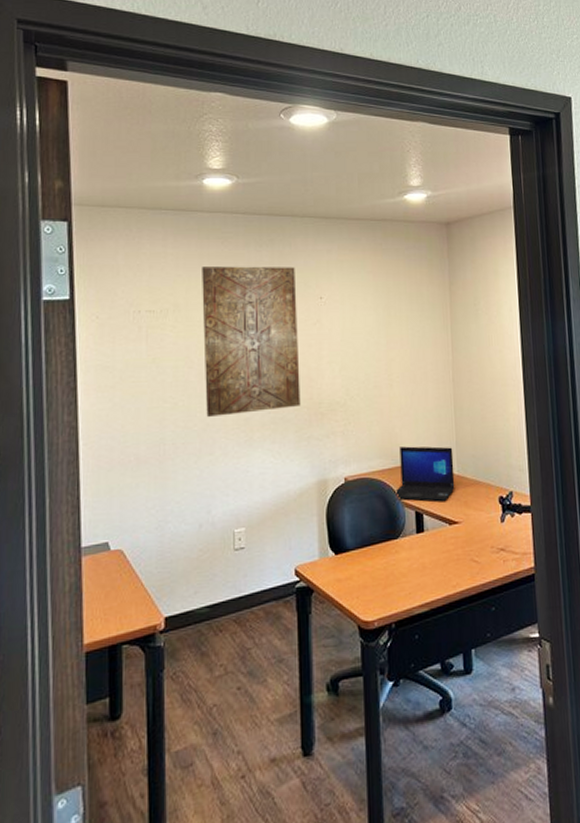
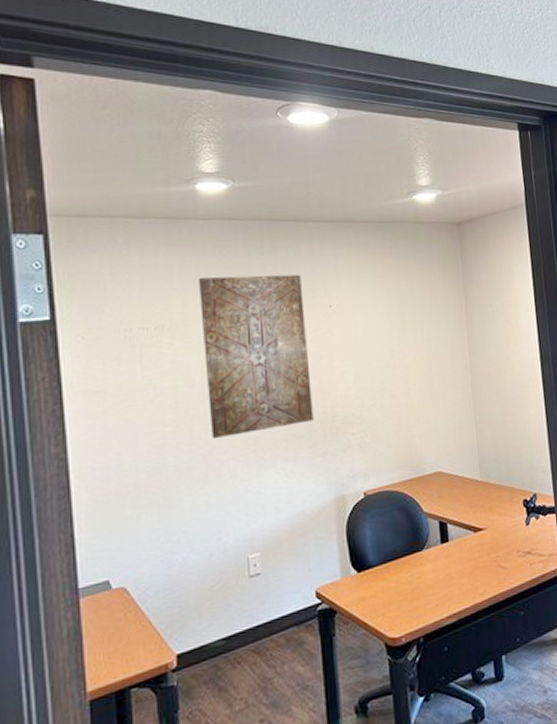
laptop: present [394,446,455,502] -> none [416,453,479,511]

